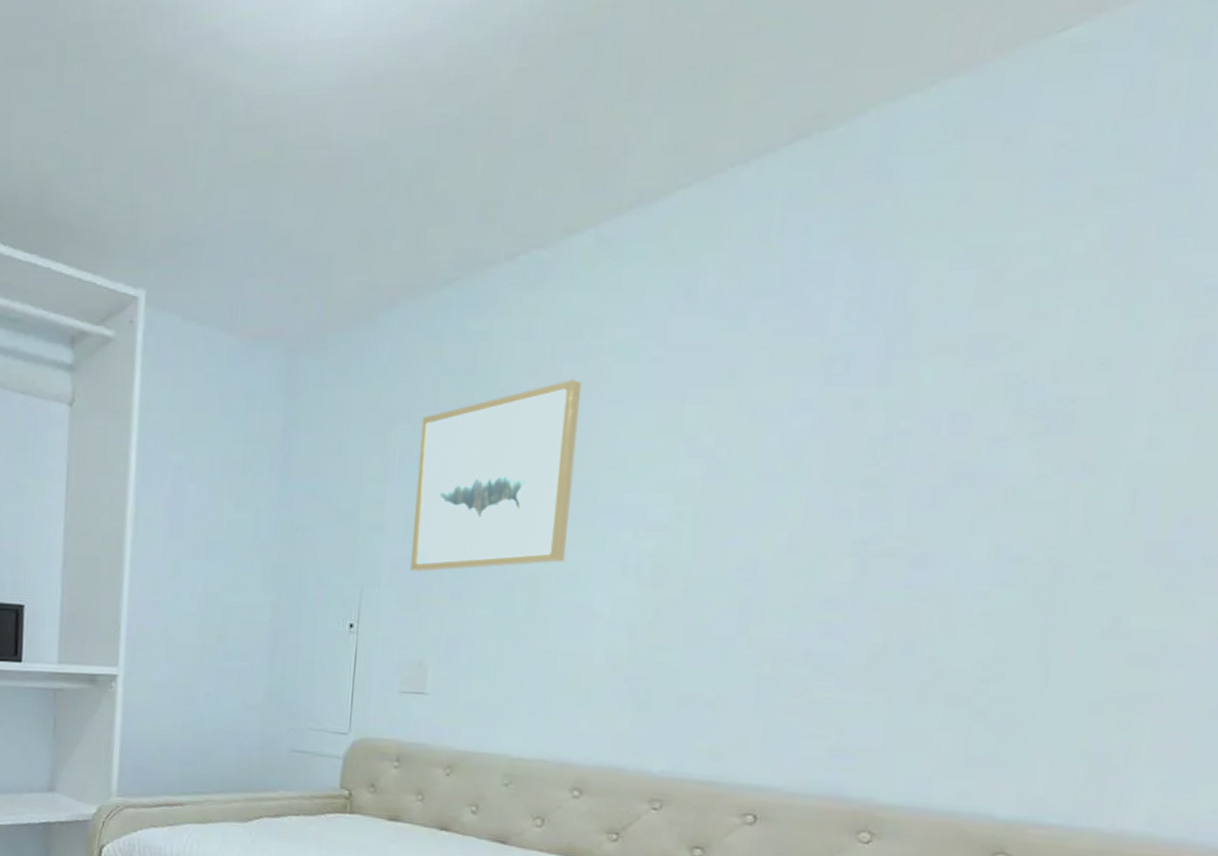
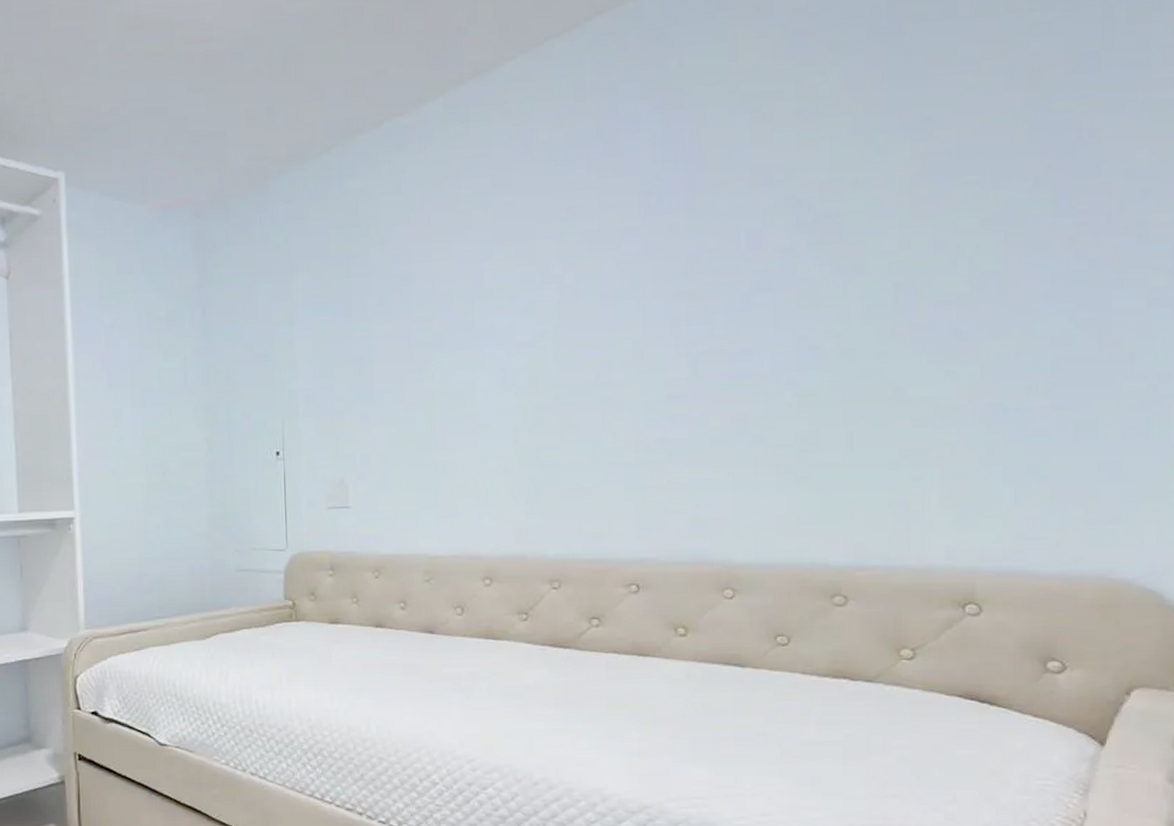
wall art: present [410,380,582,572] -> none [318,225,452,401]

